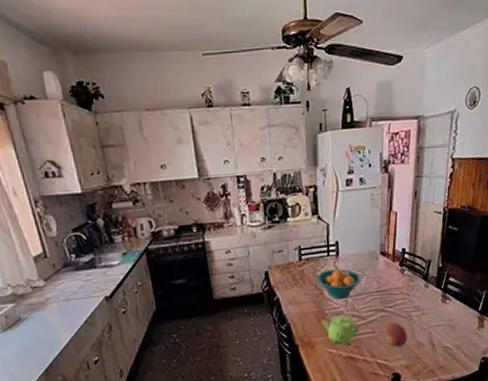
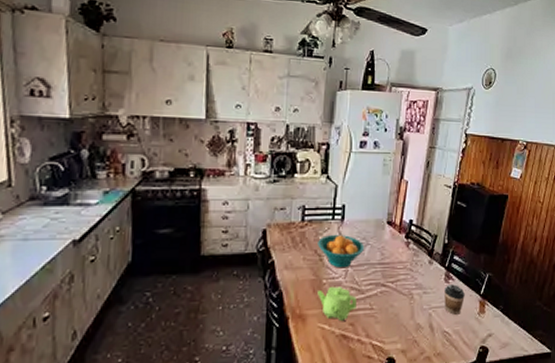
fruit: present [384,321,407,347] -> none [383,298,406,328]
coffee cup: none [442,303,463,331] -> present [444,284,465,315]

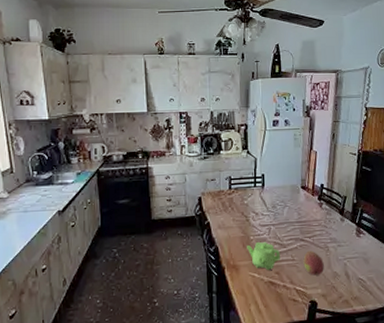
fruit bowl: present [318,234,365,268] -> none [244,198,284,227]
fruit: none [383,298,406,328] -> present [303,250,324,276]
coffee cup: present [444,284,465,315] -> none [357,238,376,264]

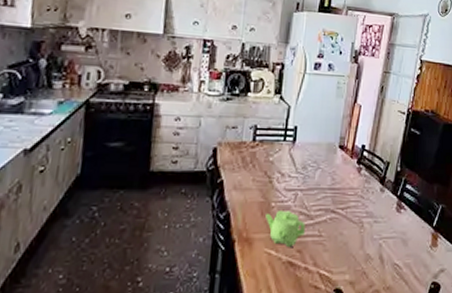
fruit: present [303,250,324,276] -> none [332,225,356,257]

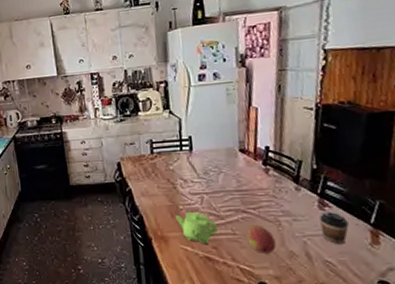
fruit: none [332,225,356,257] -> present [247,224,276,254]
coffee cup: none [395,214,417,247] -> present [320,212,349,244]

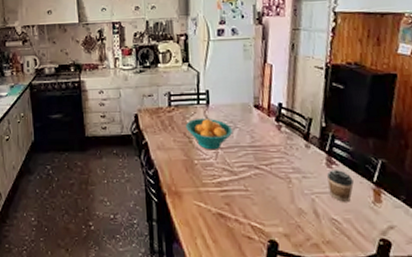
fruit bowl: none [169,163,219,195] -> present [186,117,233,150]
teapot: present [176,212,218,245] -> none [190,168,231,201]
fruit: present [247,224,276,254] -> none [259,181,286,211]

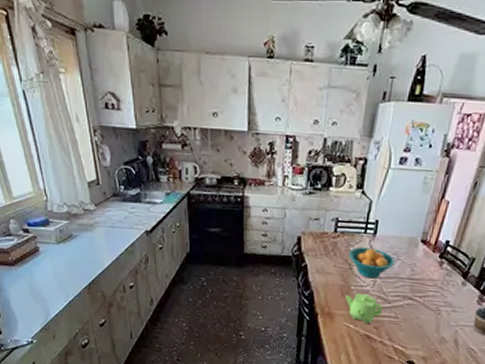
teapot: none [190,168,231,201] -> present [345,293,383,325]

